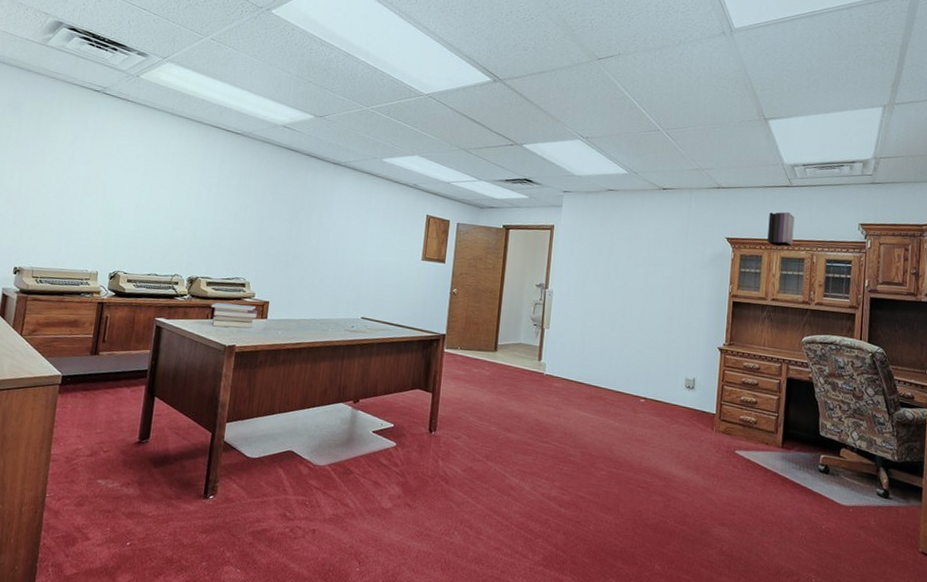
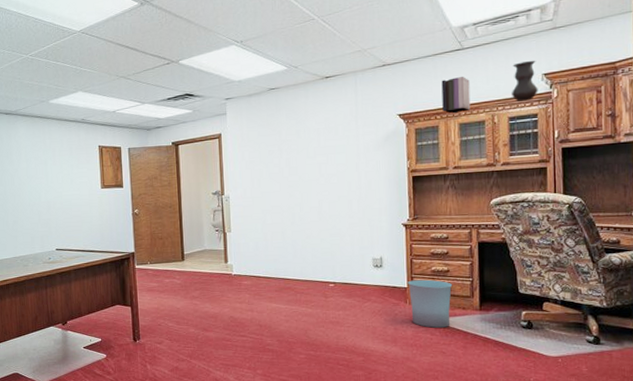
waste bin: none [716,407,759,461] -> present [408,279,453,328]
vase: none [830,208,855,247] -> present [511,60,538,102]

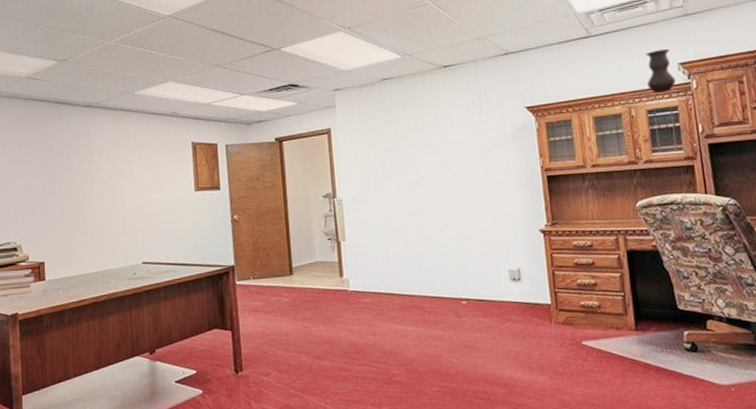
waste bin: present [408,279,453,328] -> none [551,294,604,352]
books: present [441,76,471,114] -> none [570,65,605,107]

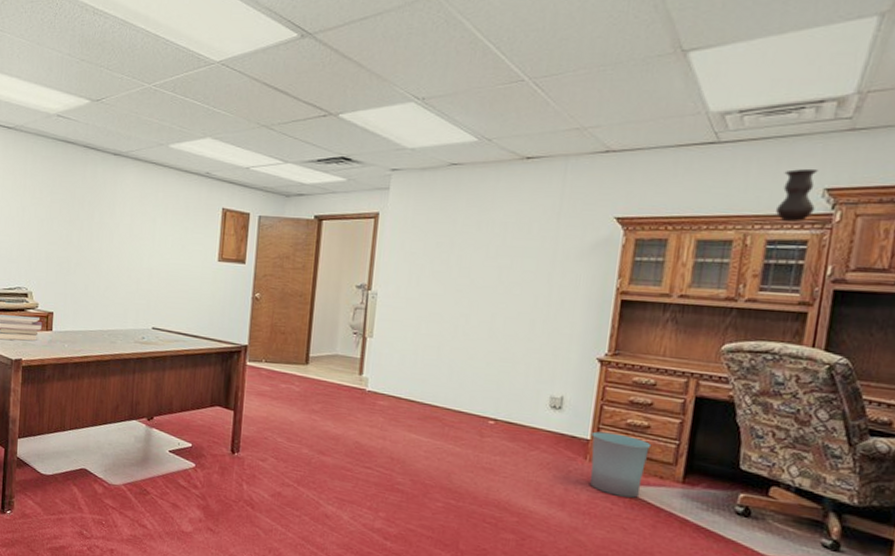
waste bin: none [551,294,604,352] -> present [589,431,652,498]

